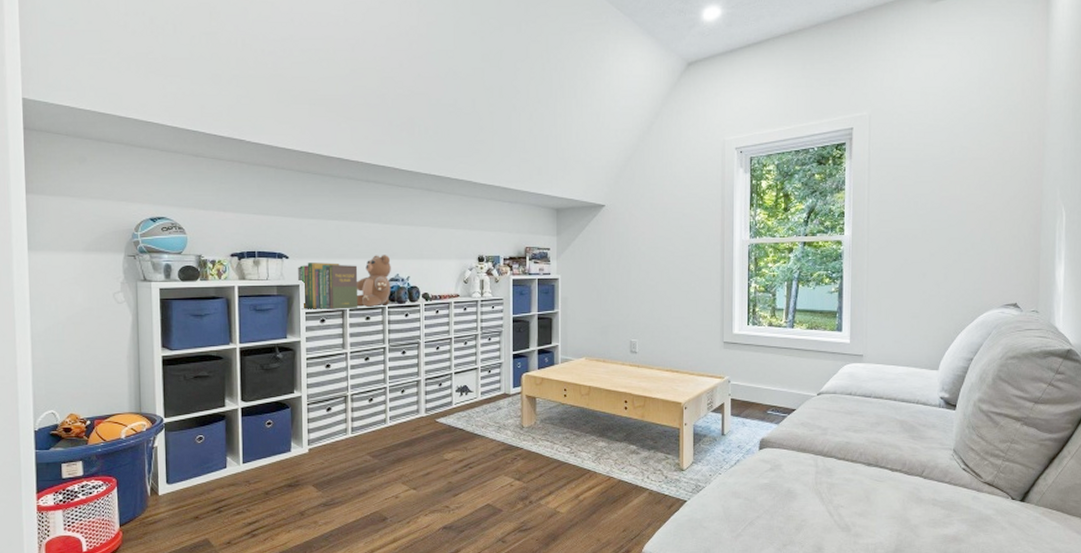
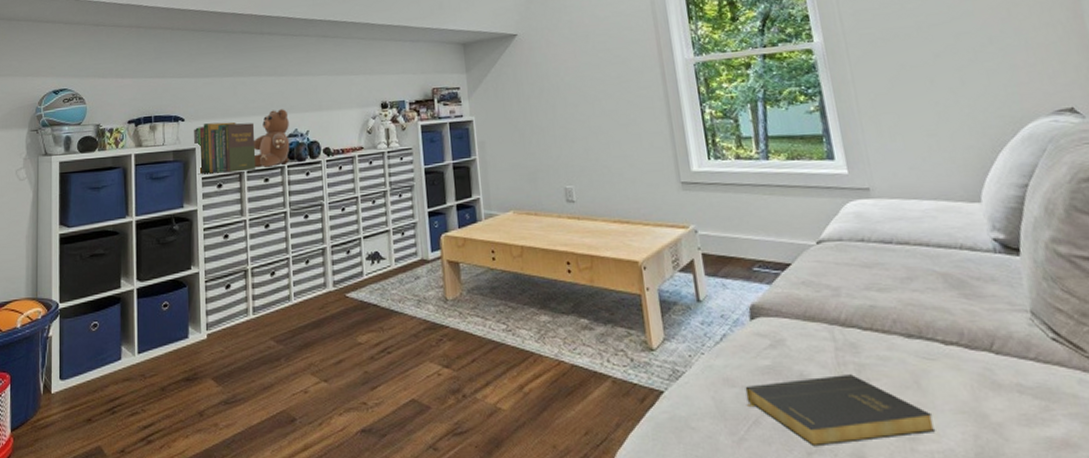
book: none [747,491,874,541] -> present [745,374,936,447]

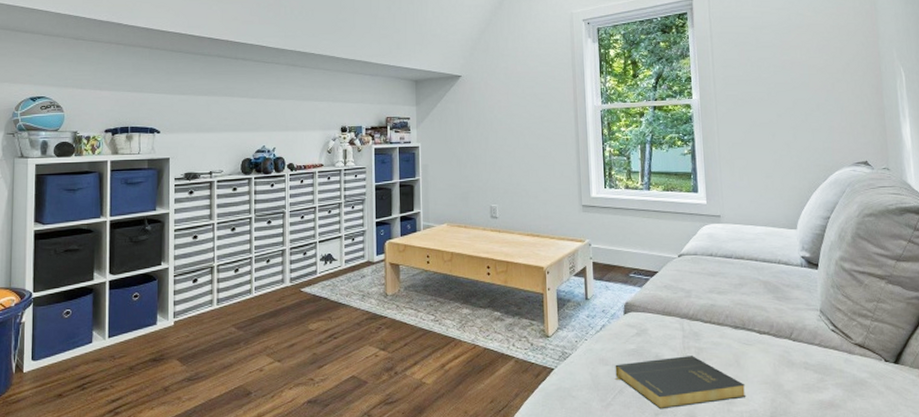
books: present [194,121,257,175] -> none [169,136,226,182]
teddy bear: present [254,109,290,169] -> none [225,127,258,179]

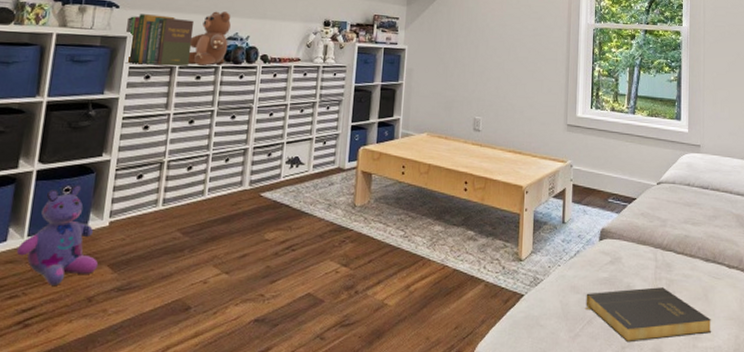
toy: none [101,291,170,378] -> present [16,185,99,285]
books: none [169,136,226,182] -> present [125,14,195,67]
teddy bear: none [225,127,258,179] -> present [188,11,231,67]

